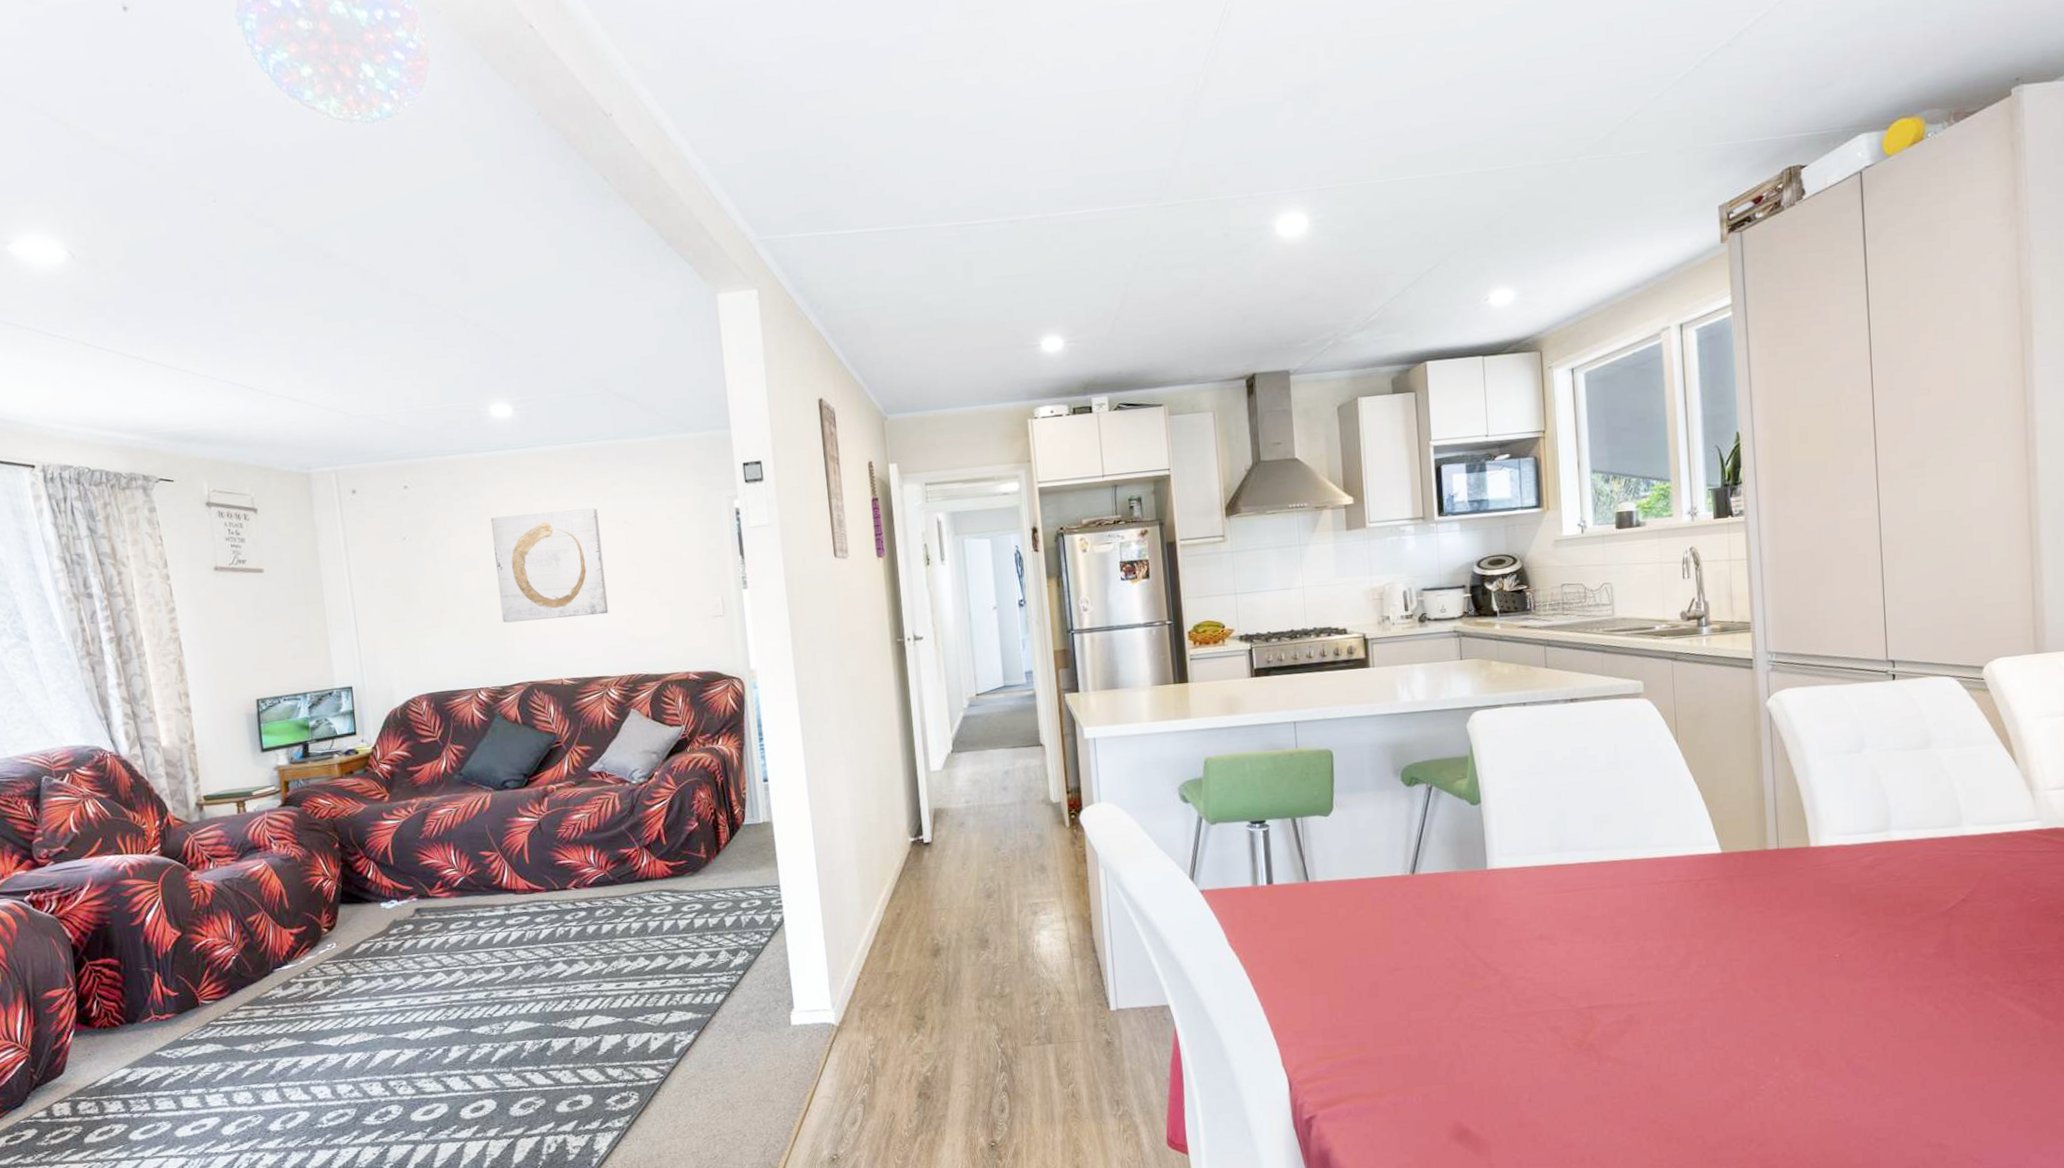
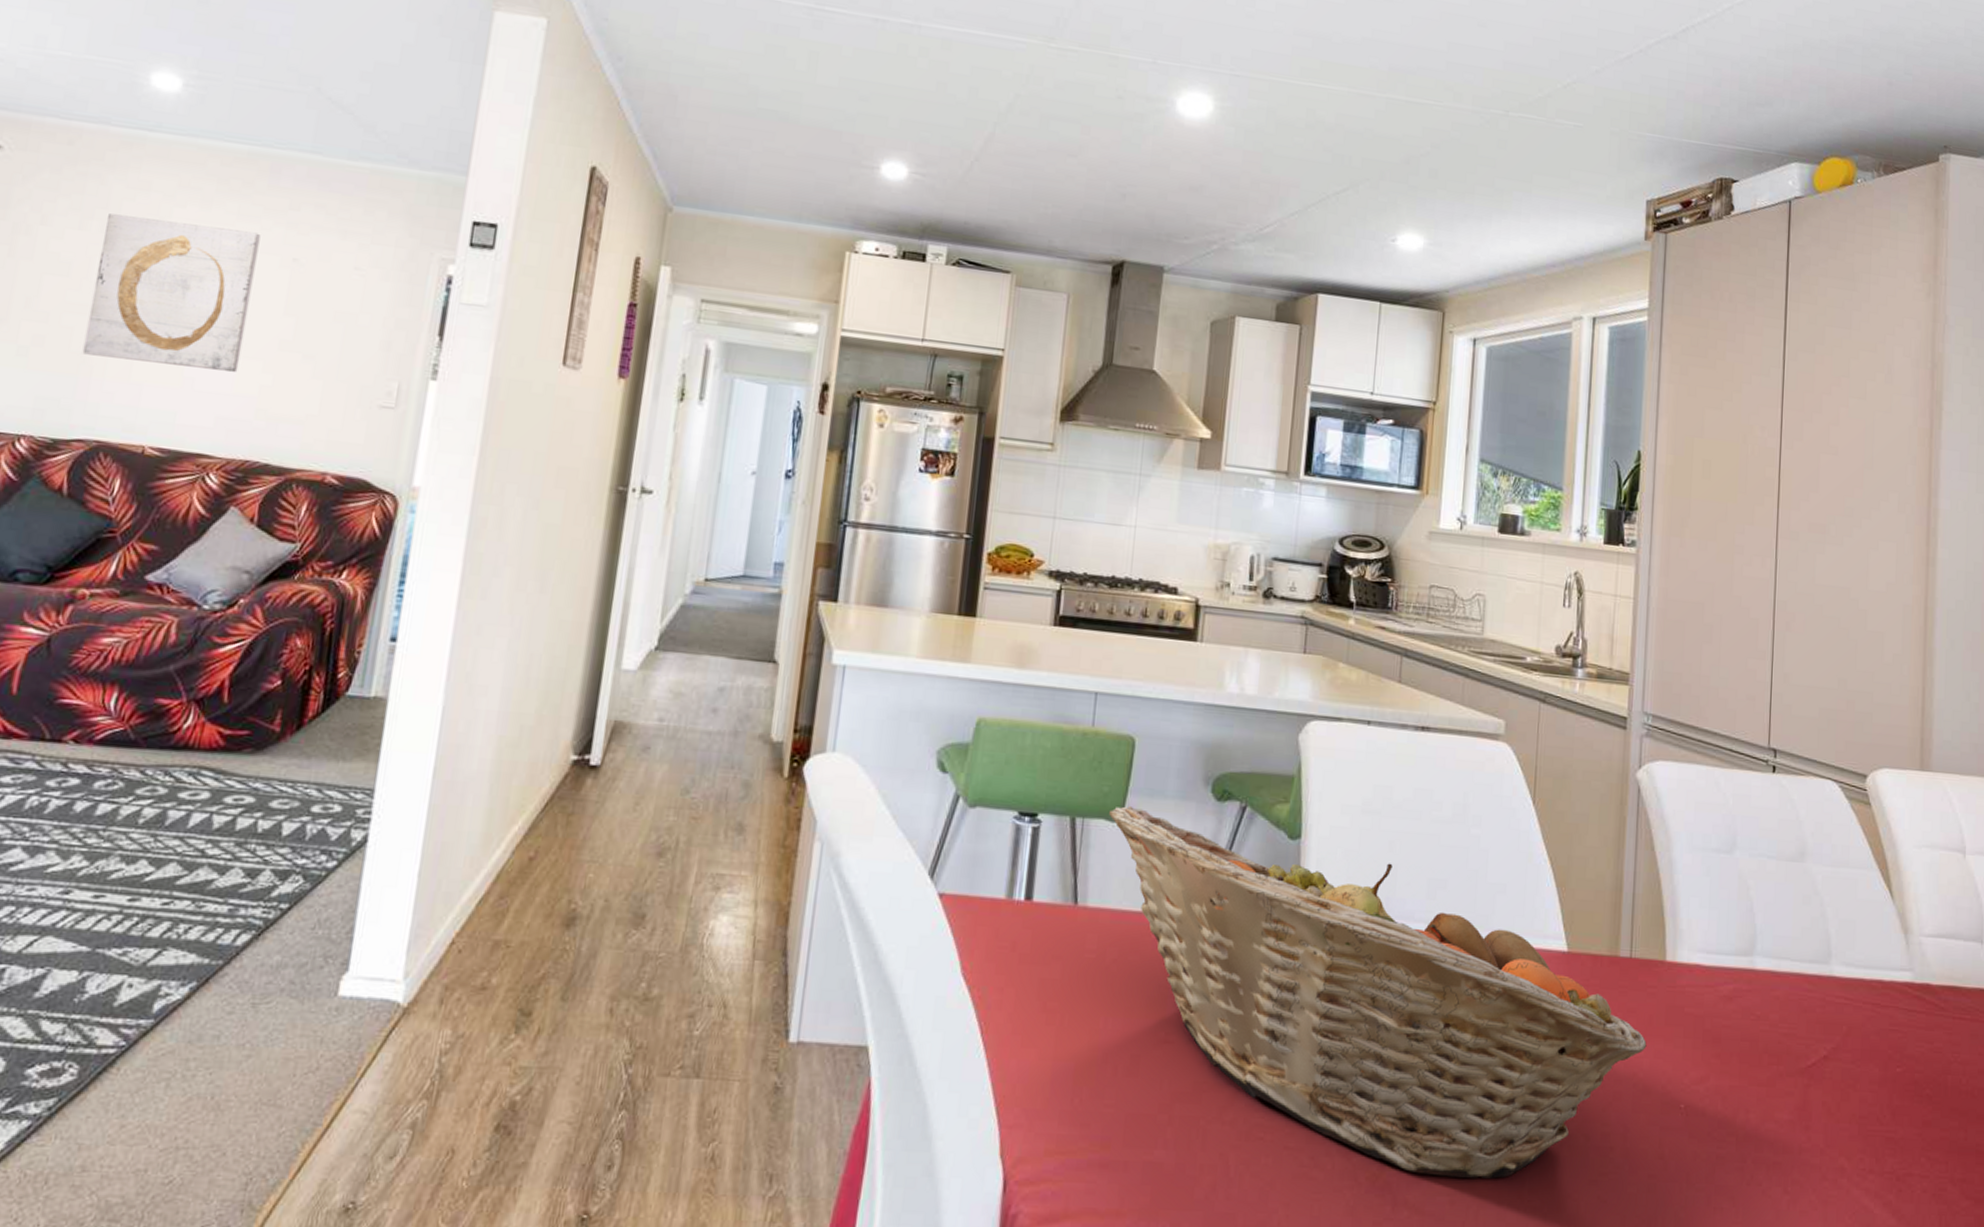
fruit basket: none [1321,802,1800,1036] -> present [1109,806,1647,1179]

